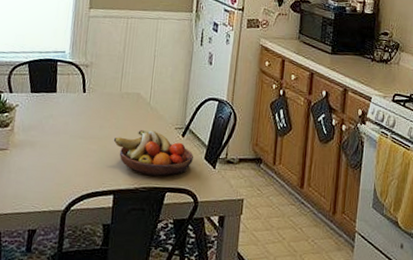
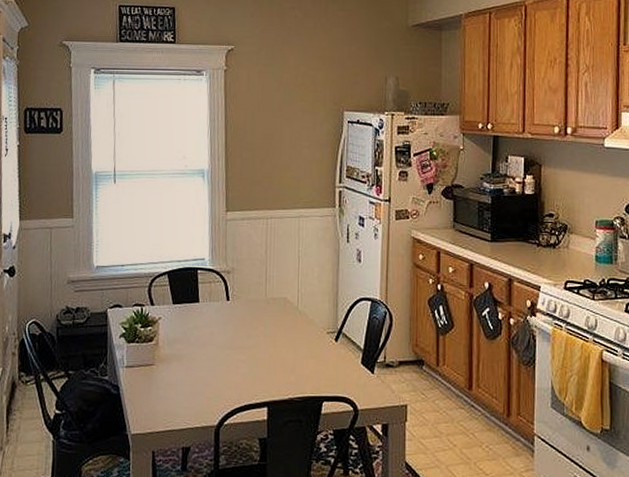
fruit bowl: present [113,129,193,176] -> none [262,336,349,384]

